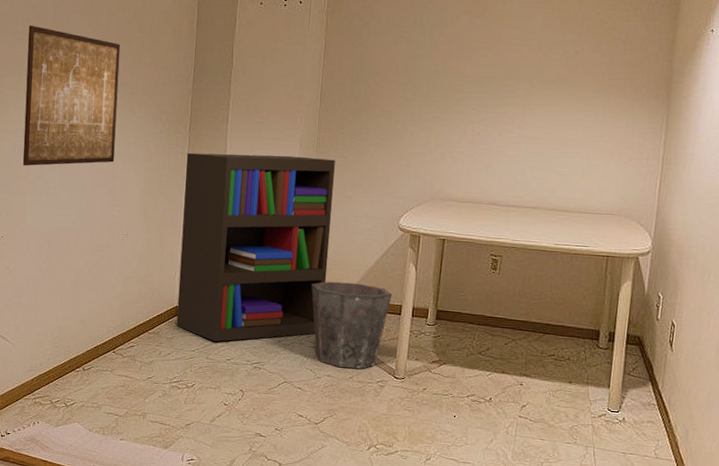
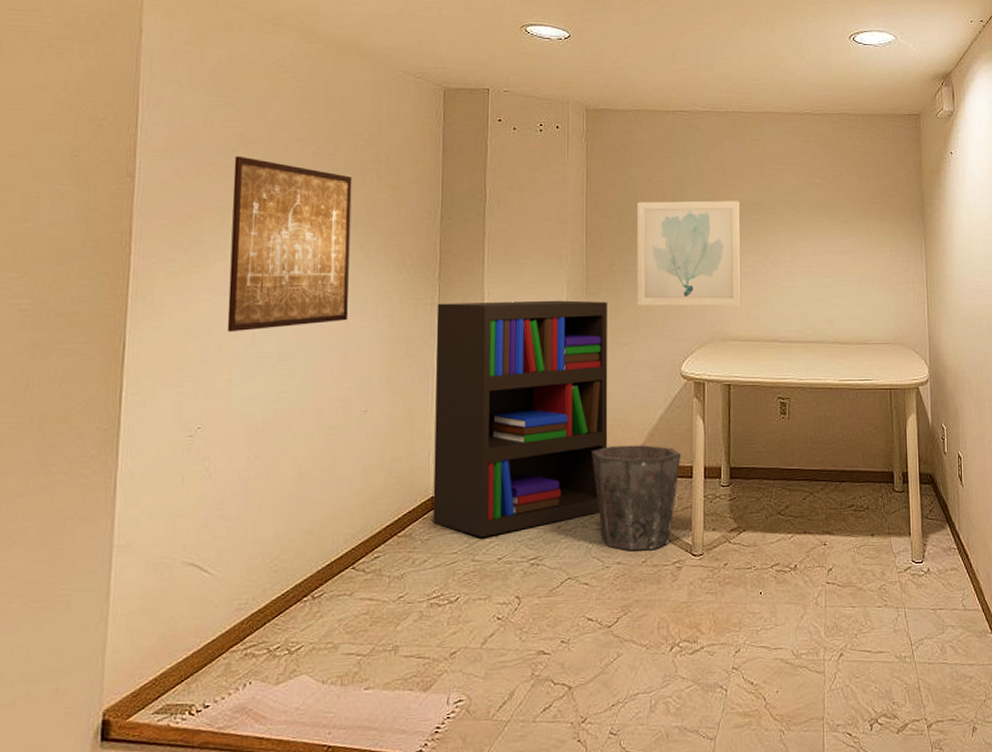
wall art: none [363,72,473,171] -> present [637,200,742,307]

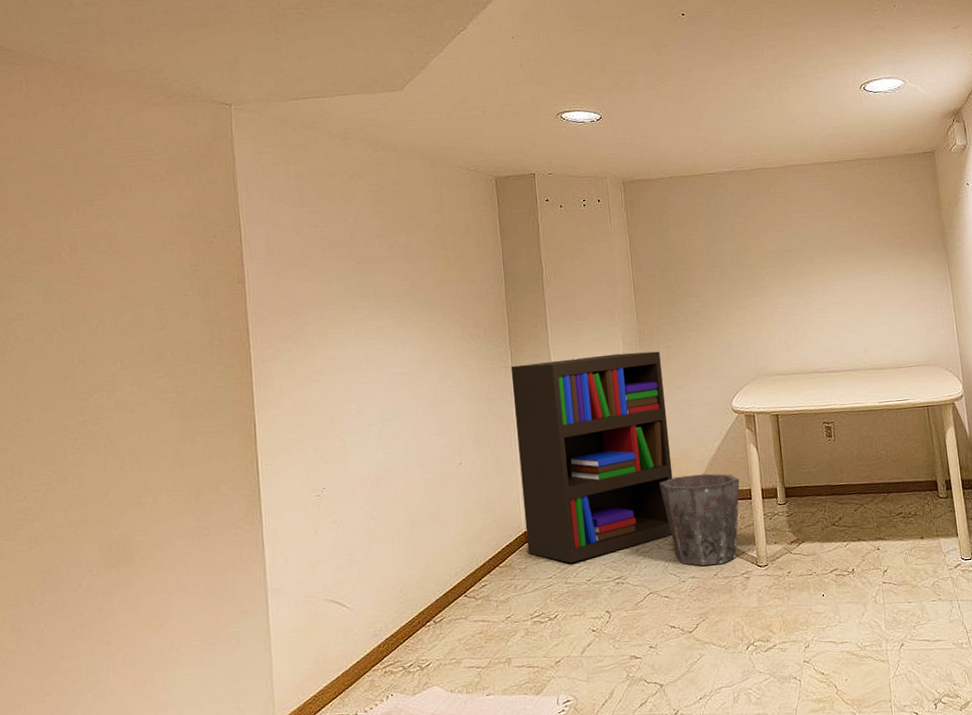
wall art: present [227,155,352,332] -> none [325,255,437,407]
wall art: present [637,200,742,307] -> none [677,249,782,352]

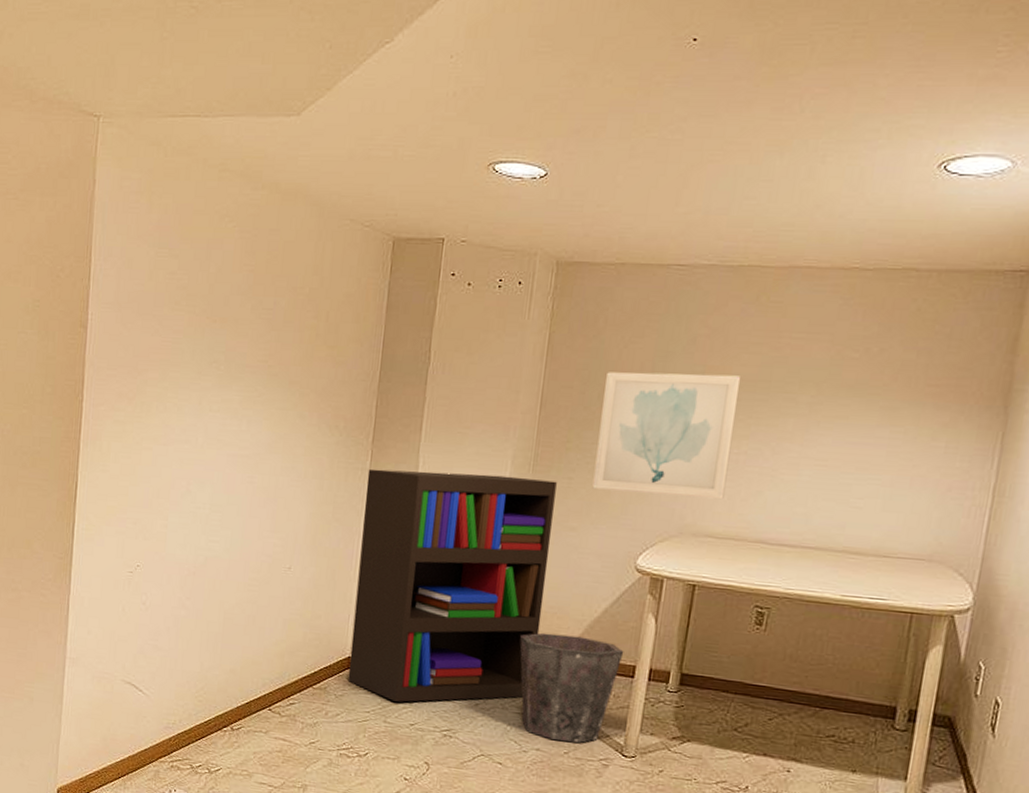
wall art: none [677,249,782,352] -> present [592,372,741,500]

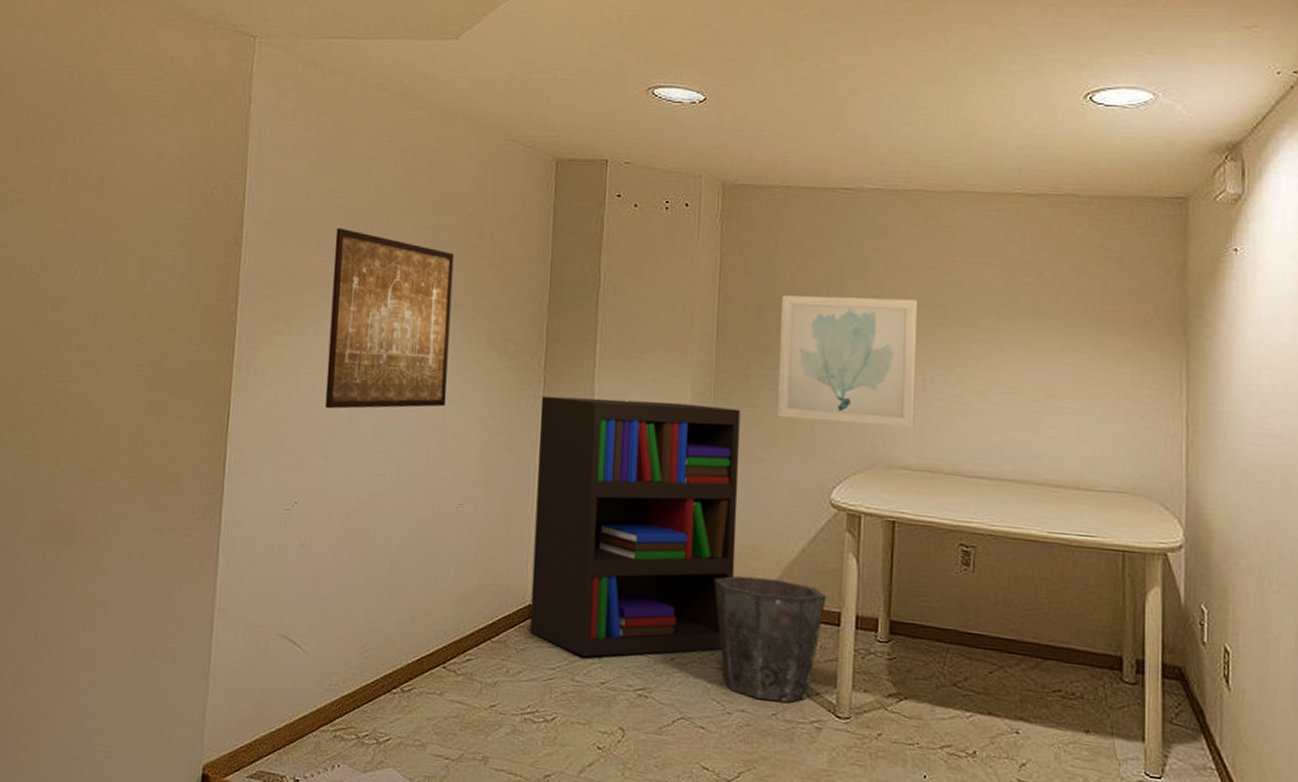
wall art: none [165,309,290,482] -> present [324,227,455,409]

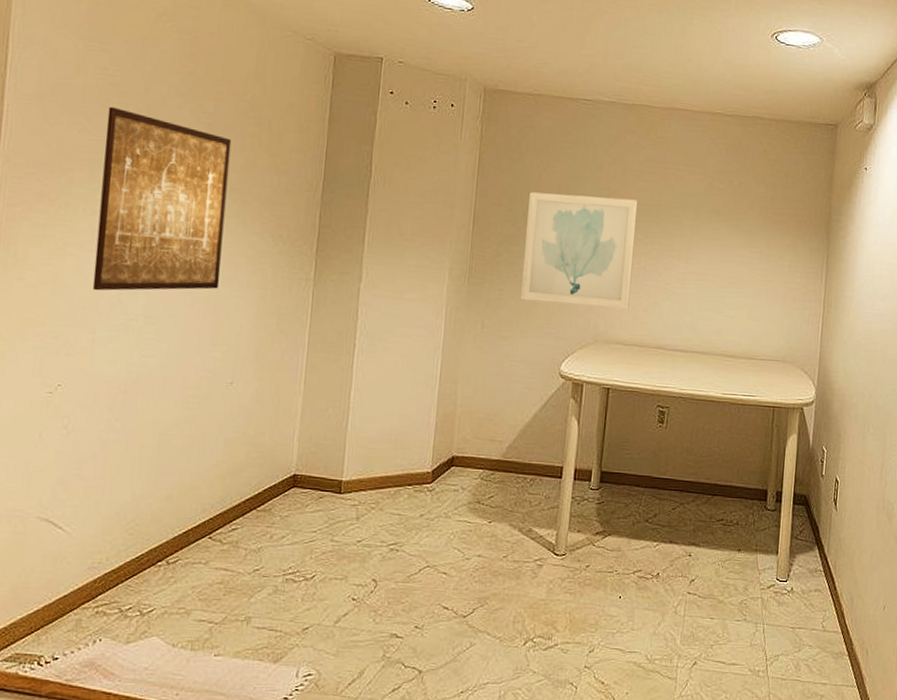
bookshelf: present [529,395,740,657] -> none [293,279,490,519]
waste bin: present [714,575,827,702] -> none [460,439,553,545]

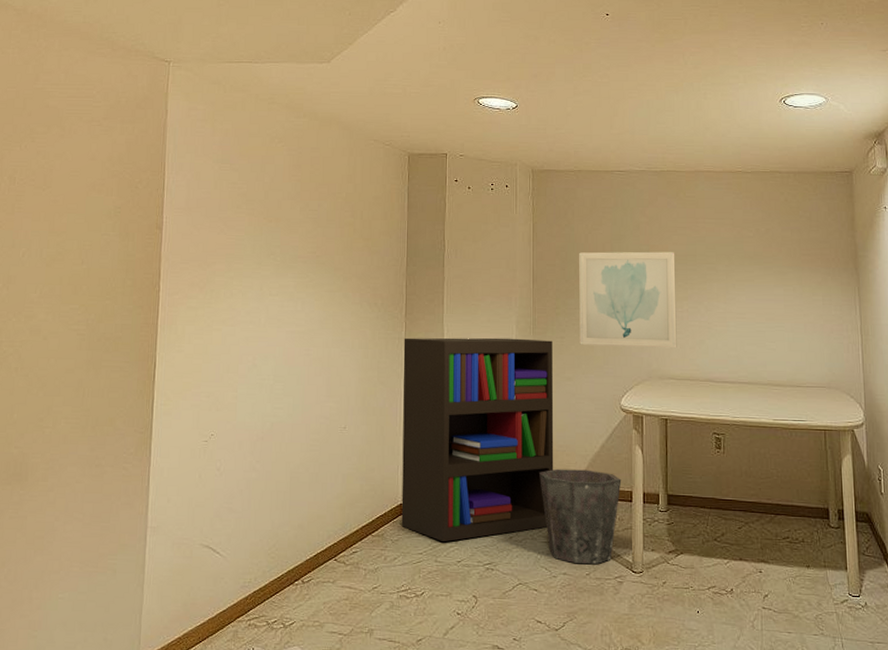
wall art: present [92,106,232,291] -> none [233,212,333,357]
bookshelf: none [293,279,490,519] -> present [401,337,554,542]
waste bin: none [460,439,553,545] -> present [539,468,622,564]

